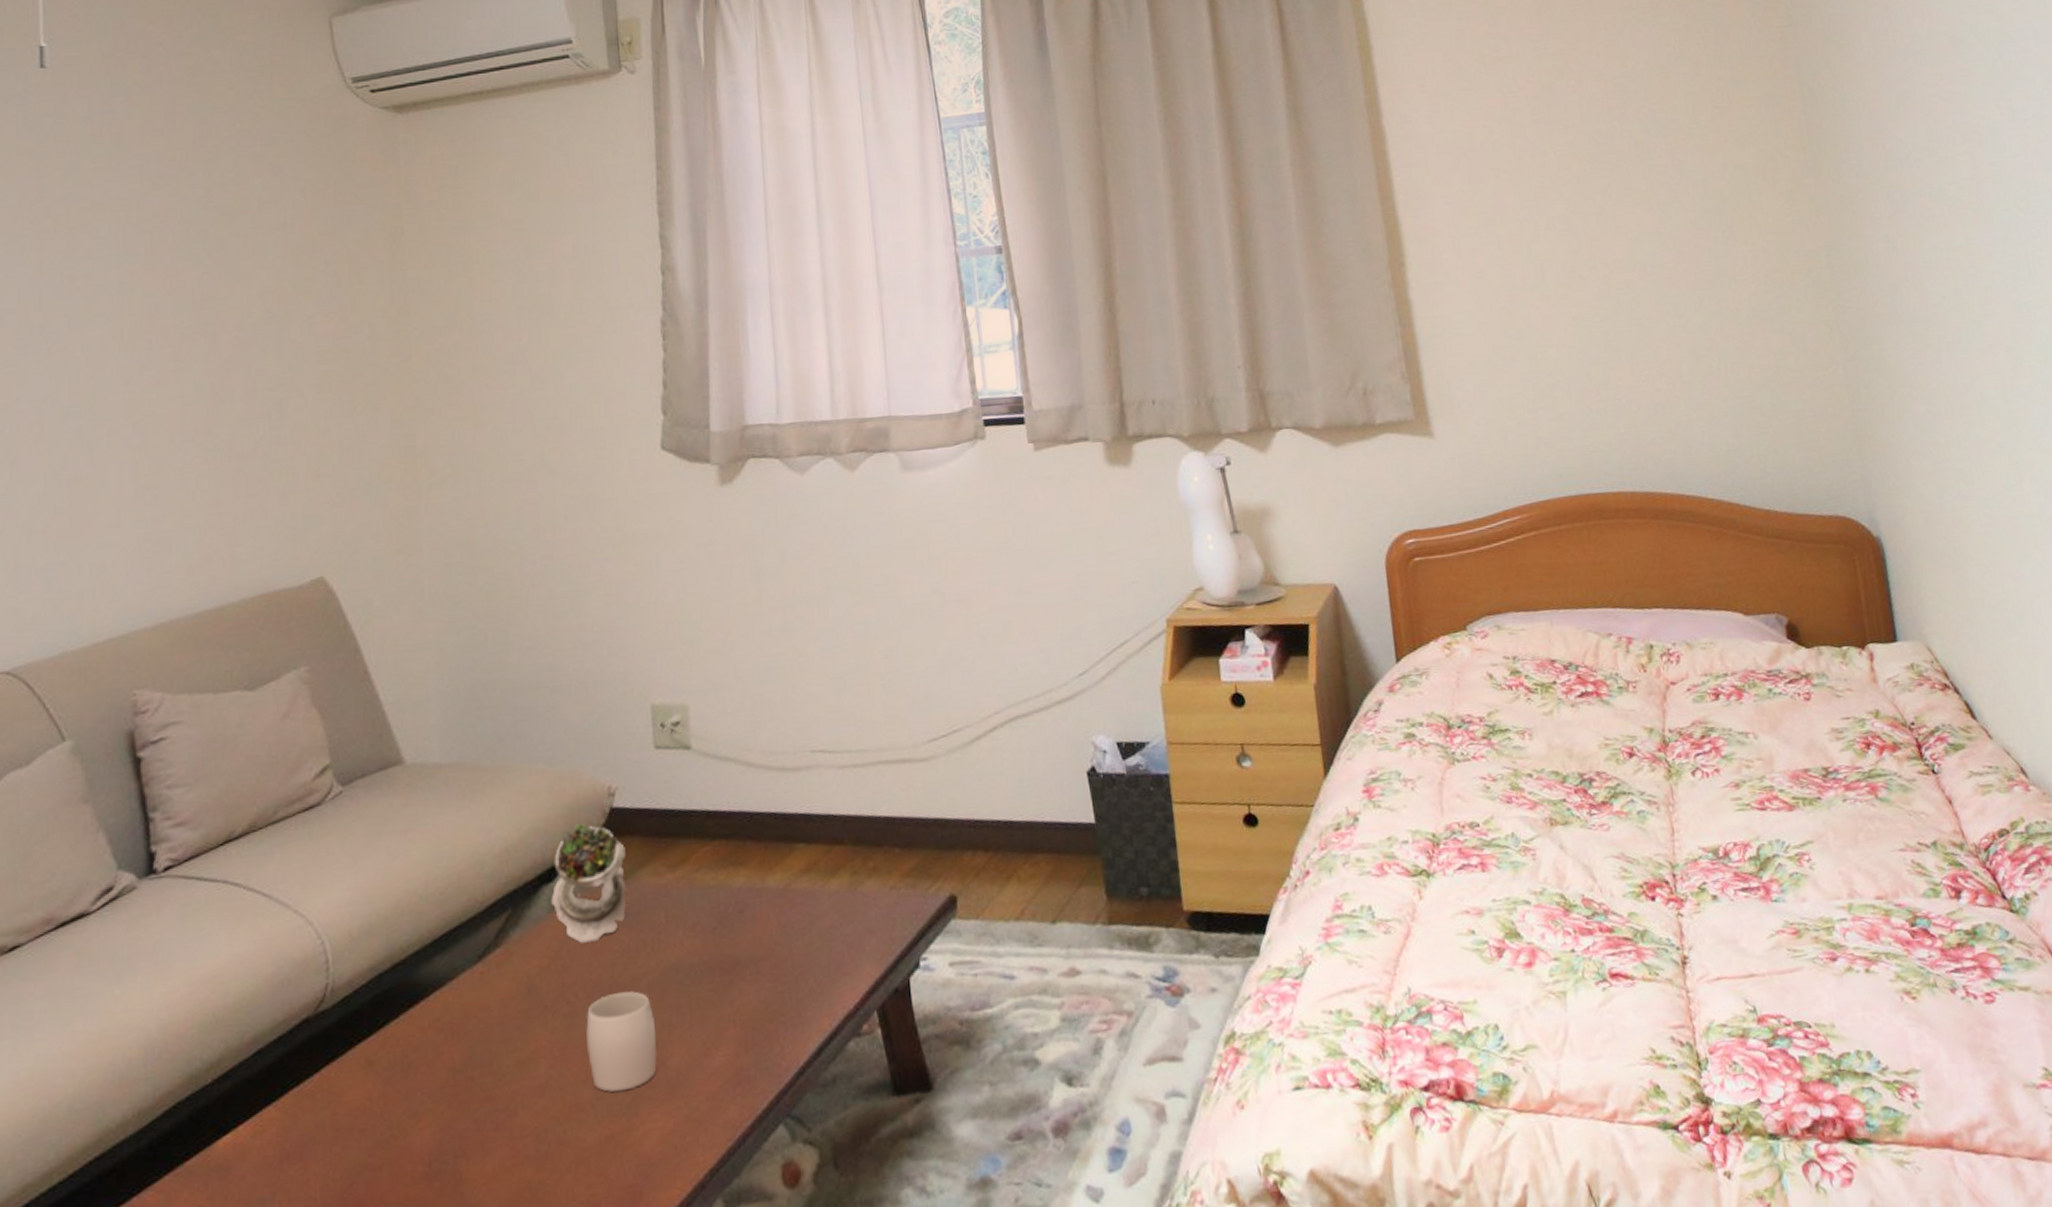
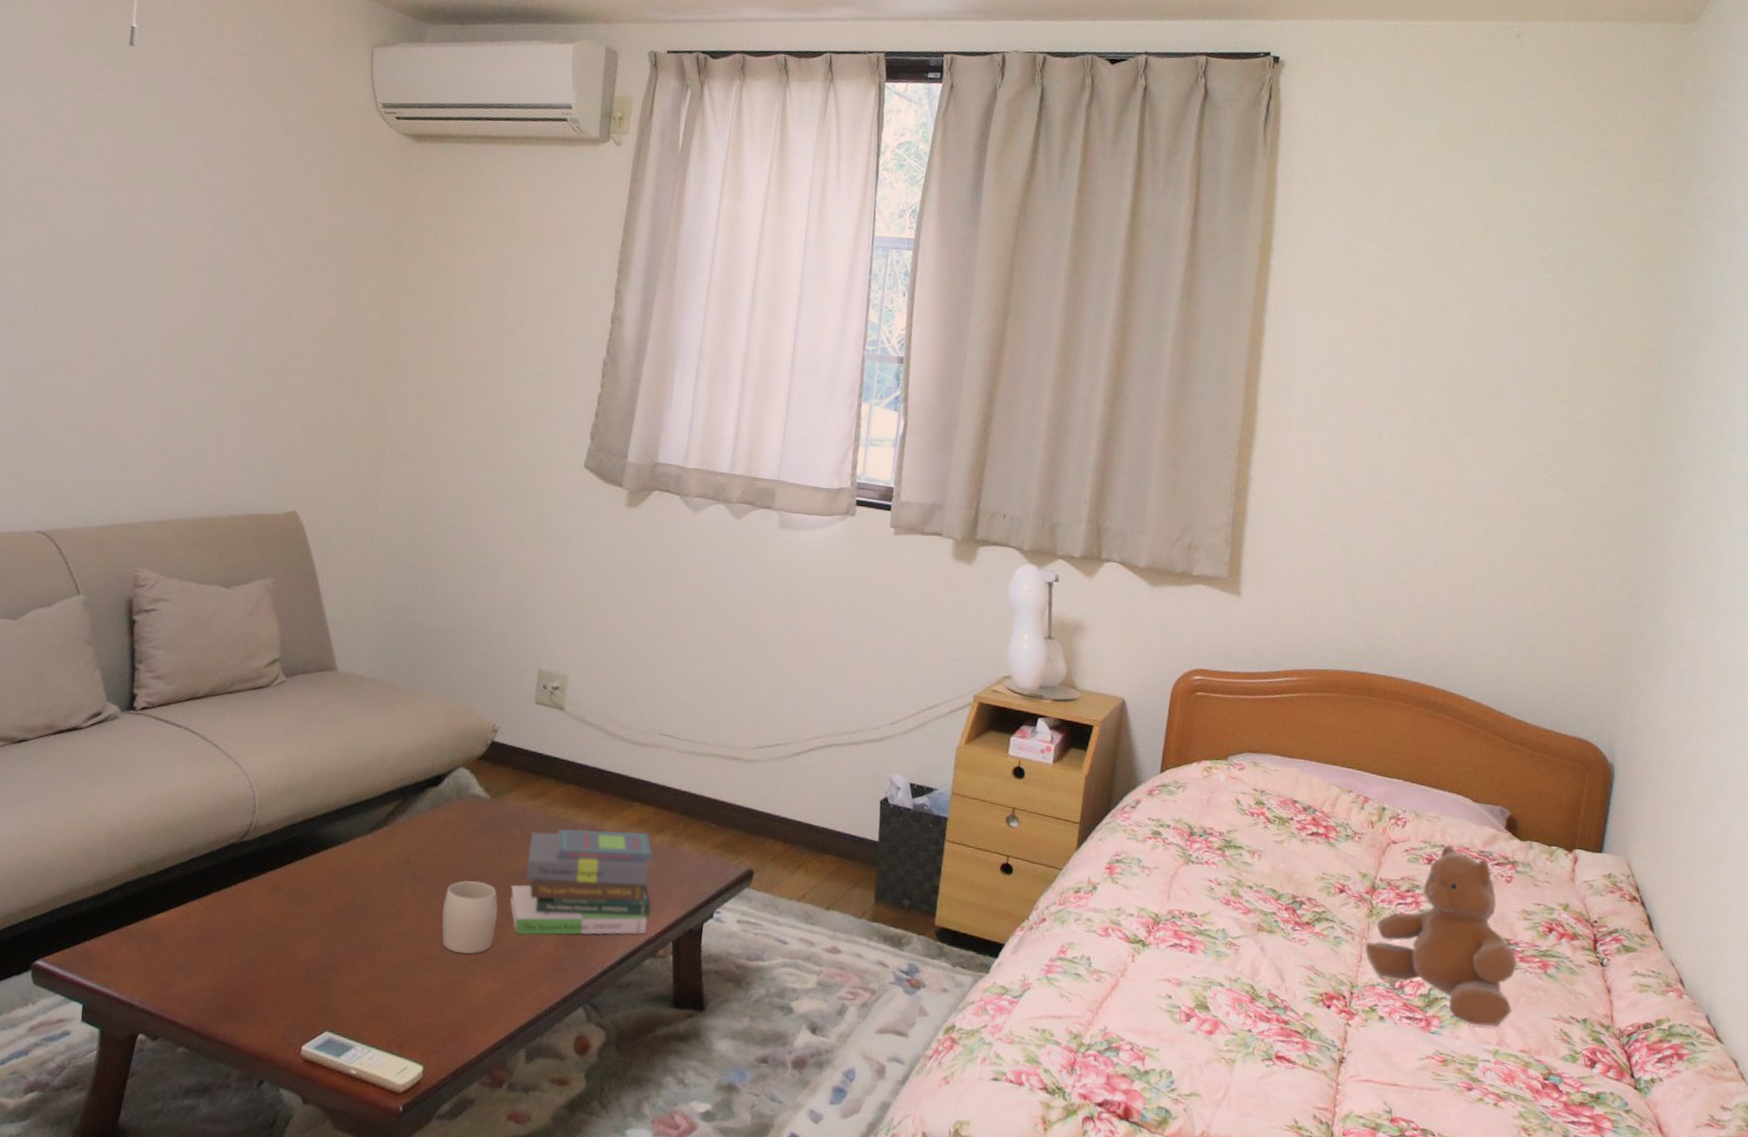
succulent plant: present [551,823,626,943] -> none [433,747,498,839]
books: none [666,878,843,1050] -> present [509,829,653,936]
teddy bear: none [1673,673,1854,880] -> present [1364,846,1518,1028]

